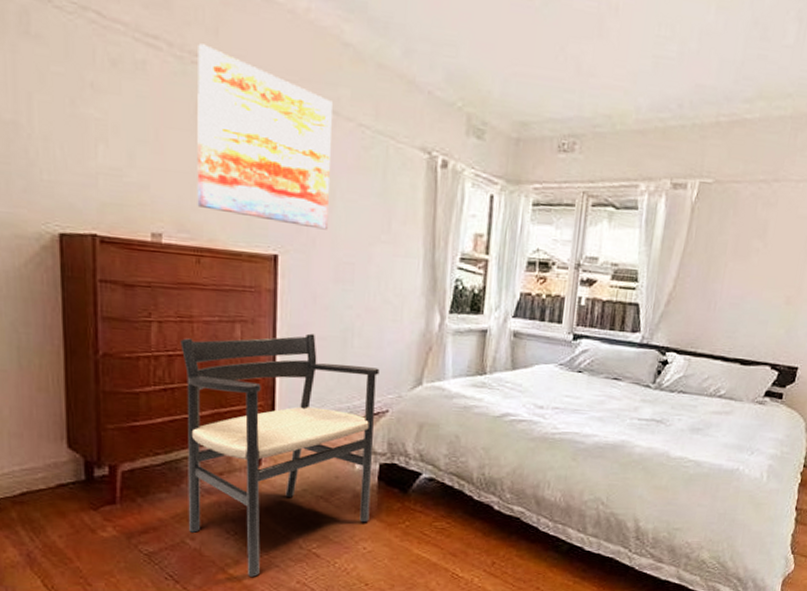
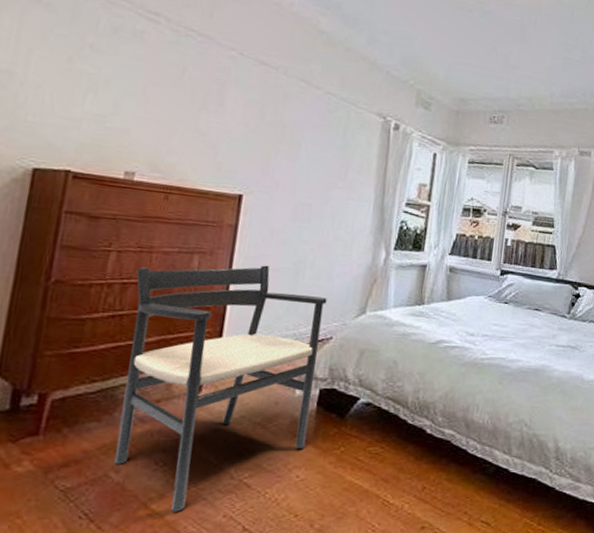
wall art: present [197,43,332,230] -> none [173,22,305,176]

